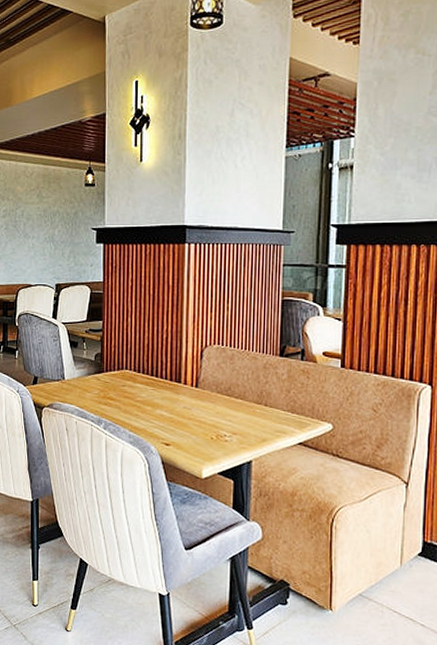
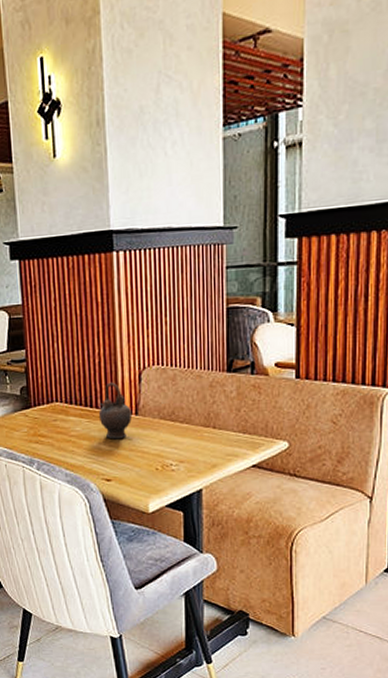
teapot: none [162,356,193,408] -> present [98,382,133,439]

